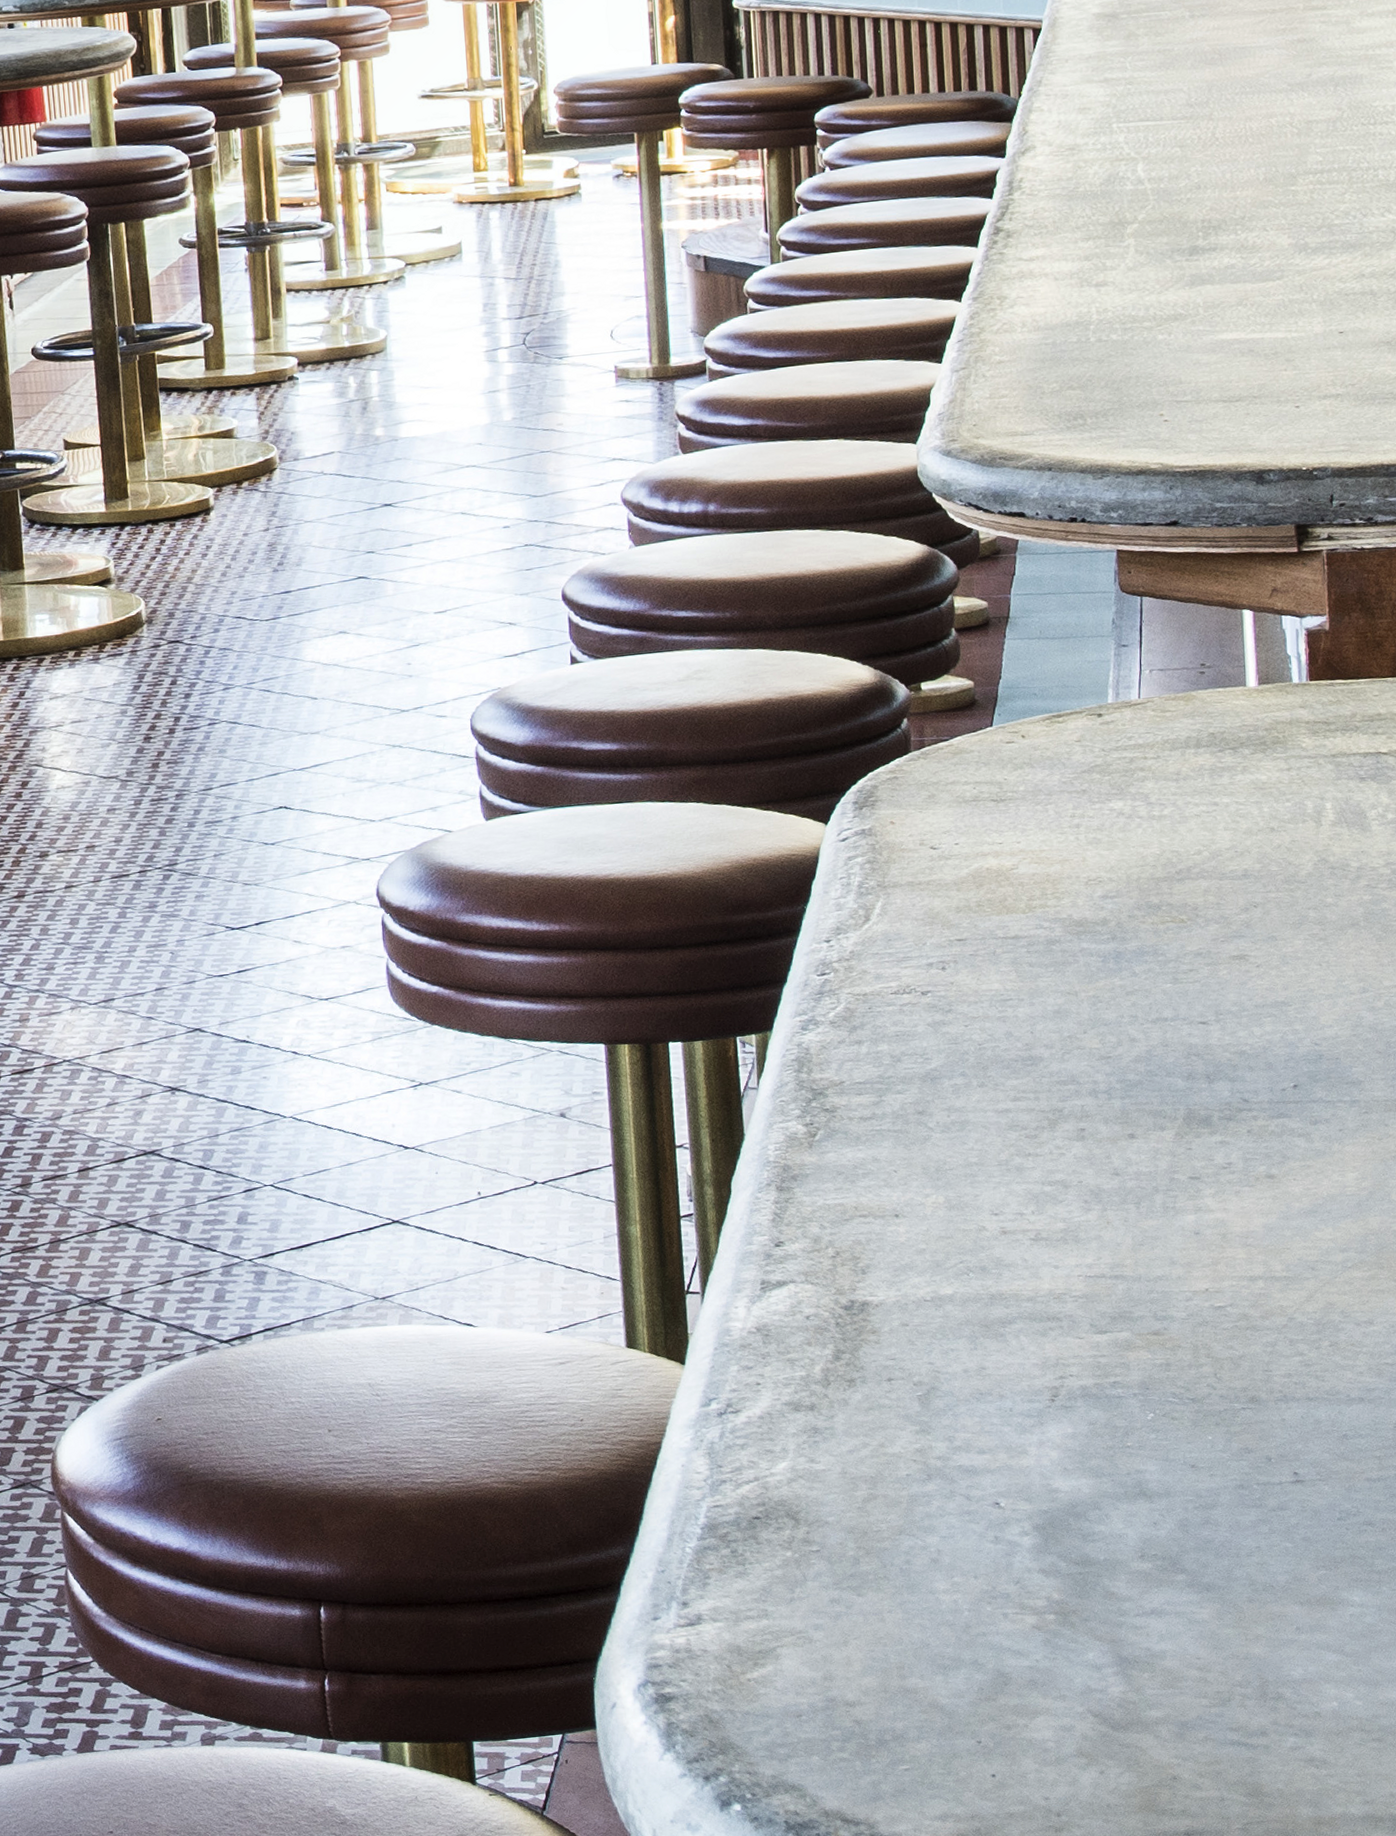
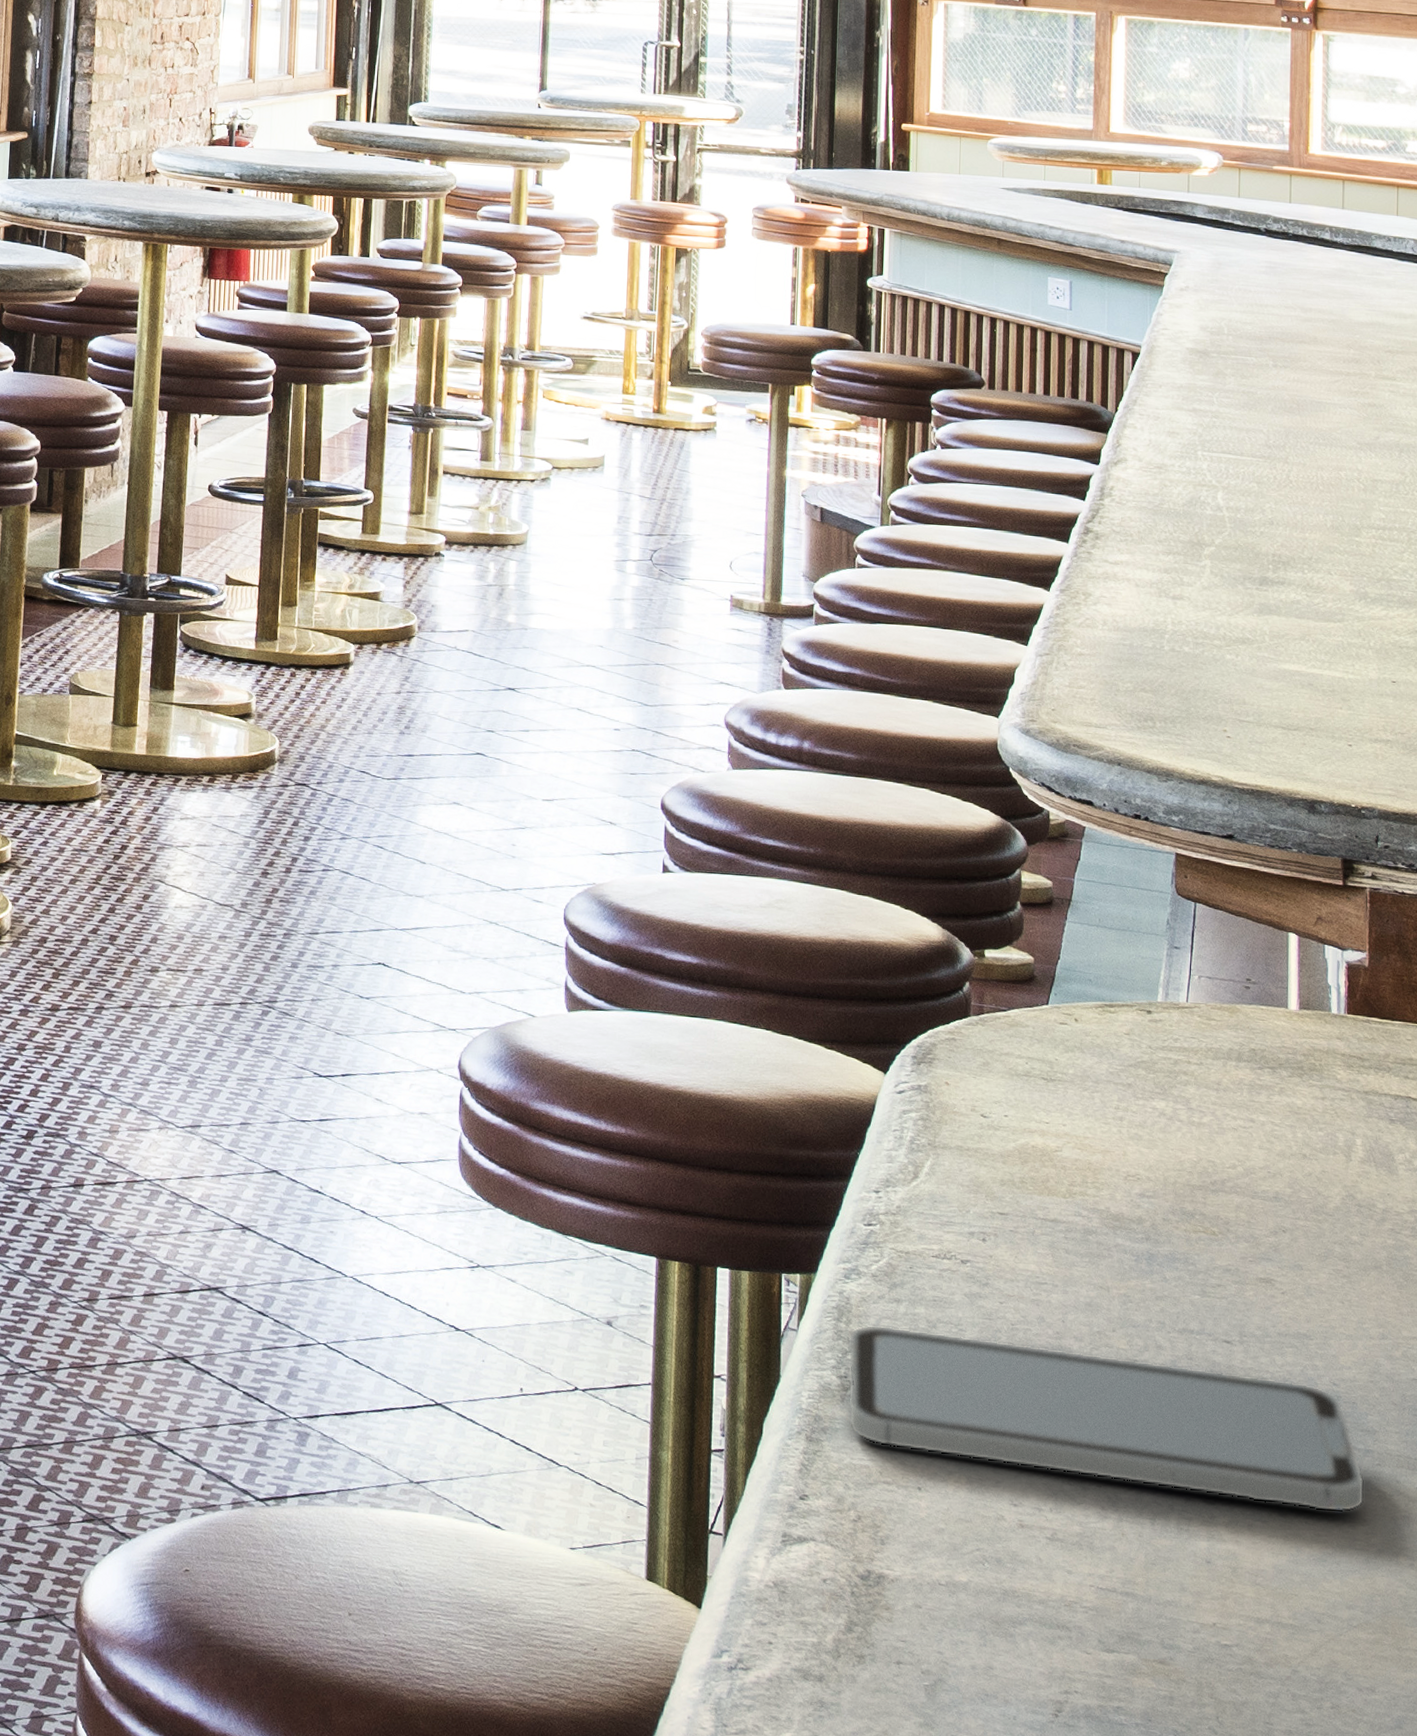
smartphone: none [811,1048,1353,1183] -> present [848,1324,1365,1513]

